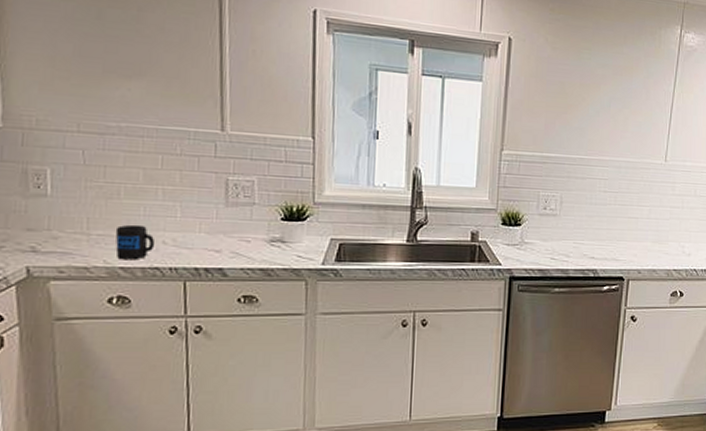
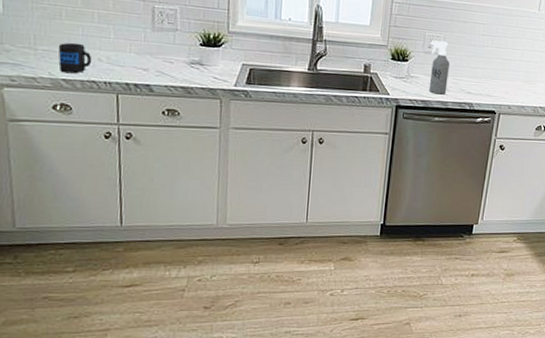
spray bottle: none [545,200,568,262] -> present [429,40,450,95]

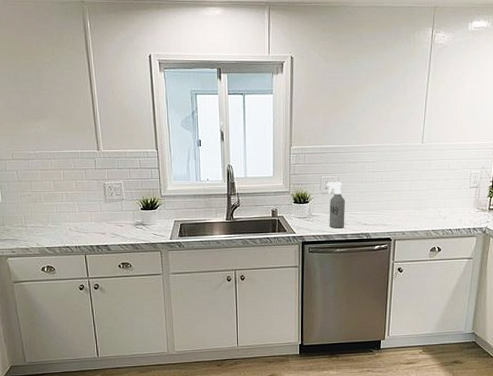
mug: present [58,42,92,74] -> none [41,218,65,243]

